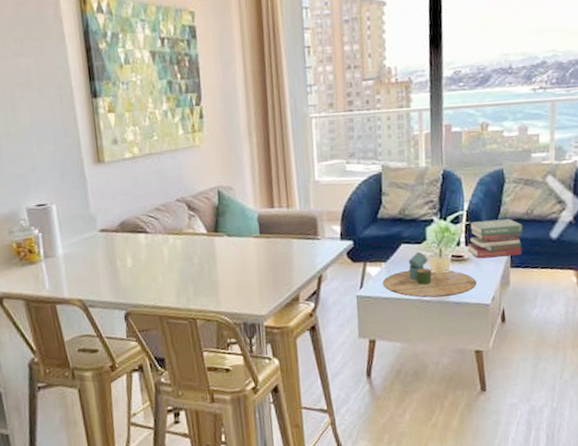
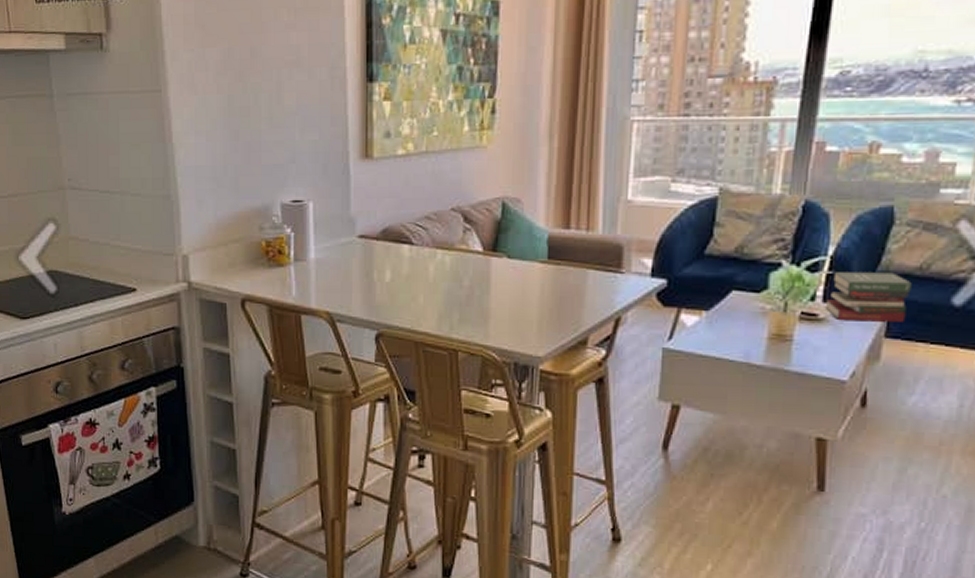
decorative tray: present [382,251,476,298] -> none [699,302,831,364]

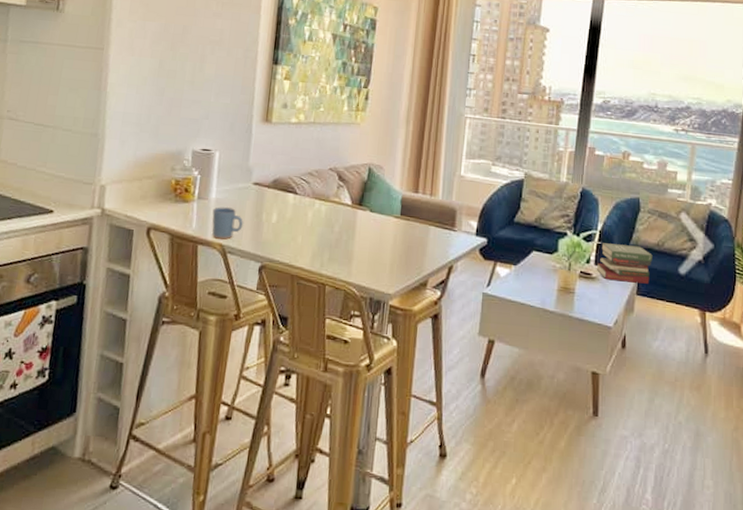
mug: none [313,268,351,306] -> present [212,207,243,240]

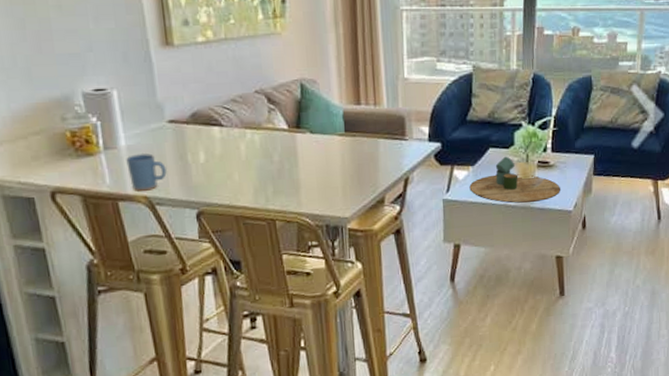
decorative tray: none [509,261,601,312] -> present [469,156,560,203]
books: present [596,243,653,284] -> none [553,126,607,166]

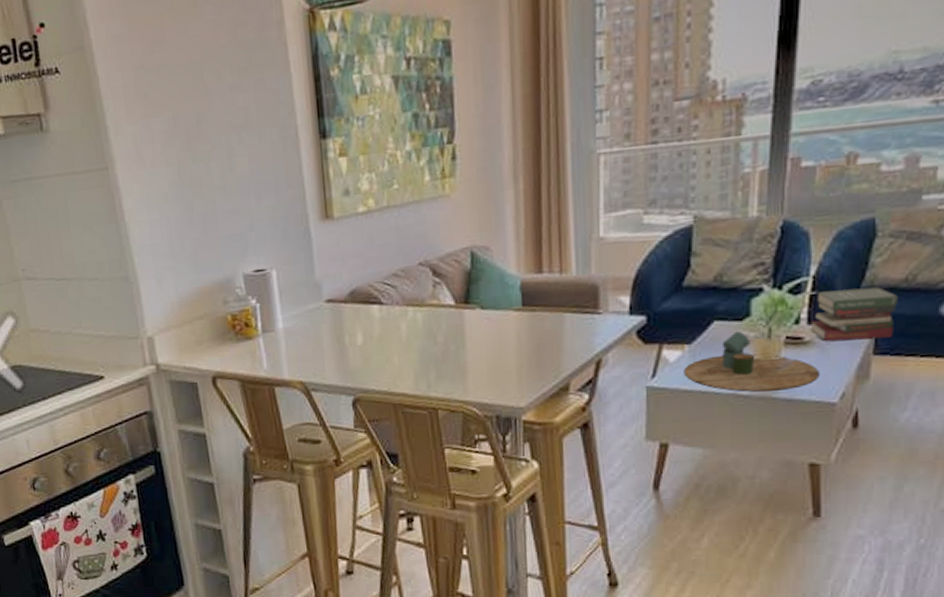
mug: present [126,153,167,191] -> none [283,336,323,376]
books: none [553,126,607,166] -> present [810,287,898,342]

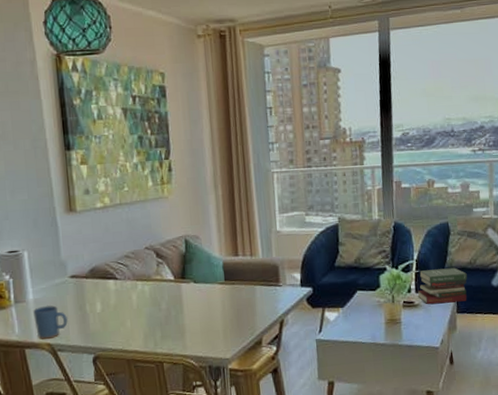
mug: none [283,336,323,376] -> present [33,305,68,339]
decorative tray: present [683,331,819,392] -> none [340,297,426,341]

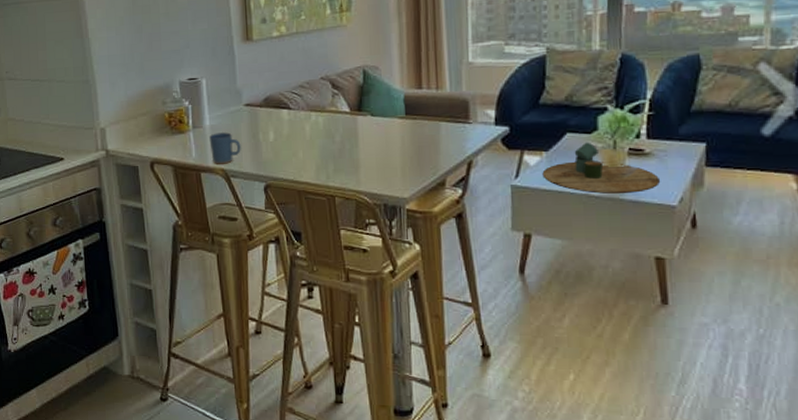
decorative tray: none [340,297,426,341] -> present [542,142,660,193]
books: present [417,267,467,305] -> none [649,110,724,154]

